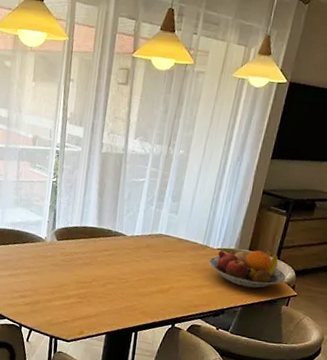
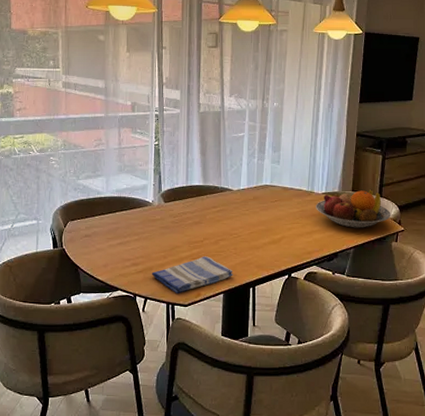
dish towel: none [38,296,118,330] -> present [151,256,233,294]

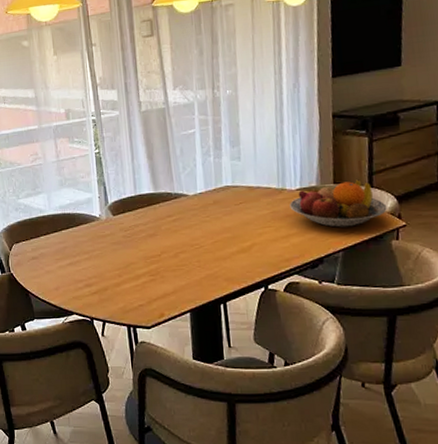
dish towel: present [151,256,233,294] -> none [107,272,199,316]

